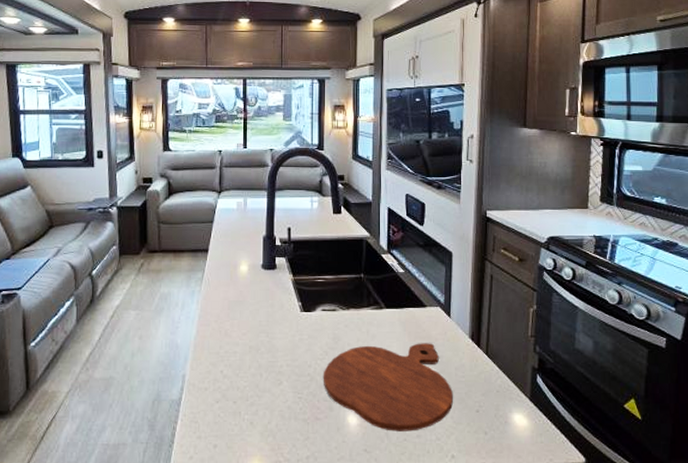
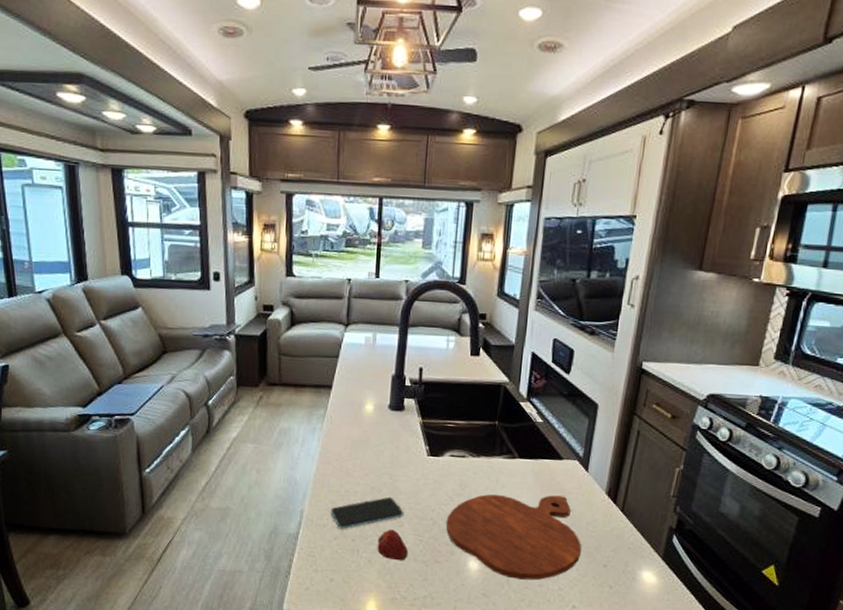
smartphone: none [211,355,282,391] -> present [330,496,404,529]
fruit: none [258,389,289,421] -> present [377,530,409,561]

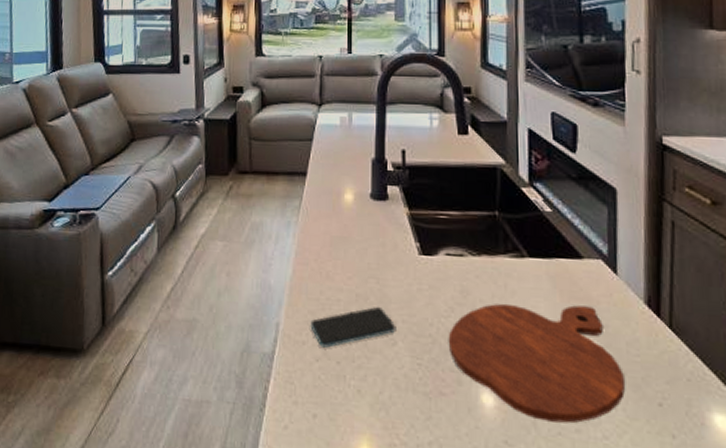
fruit: present [377,530,409,561] -> none [367,349,406,392]

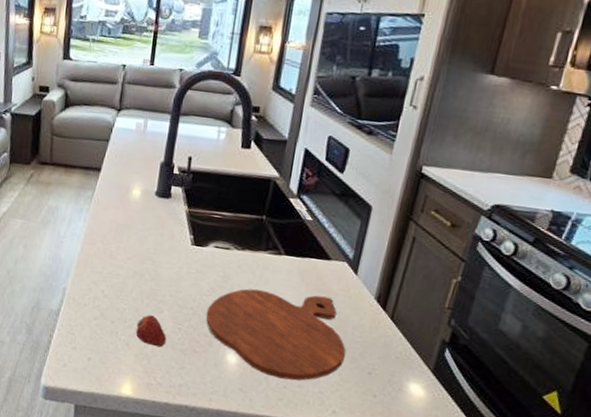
smartphone: present [310,306,396,348] -> none [92,282,165,310]
fruit: none [367,349,406,392] -> present [135,315,167,348]

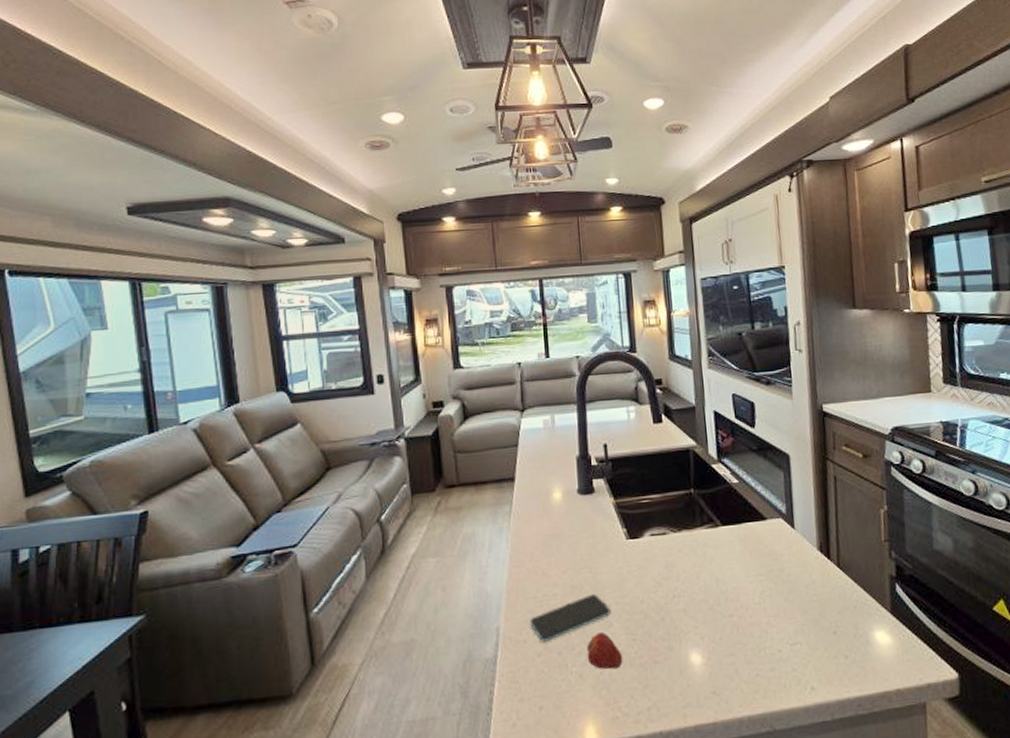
smartphone: none [92,282,165,310] -> present [530,593,611,642]
cutting board: present [205,288,346,381] -> none [658,560,807,667]

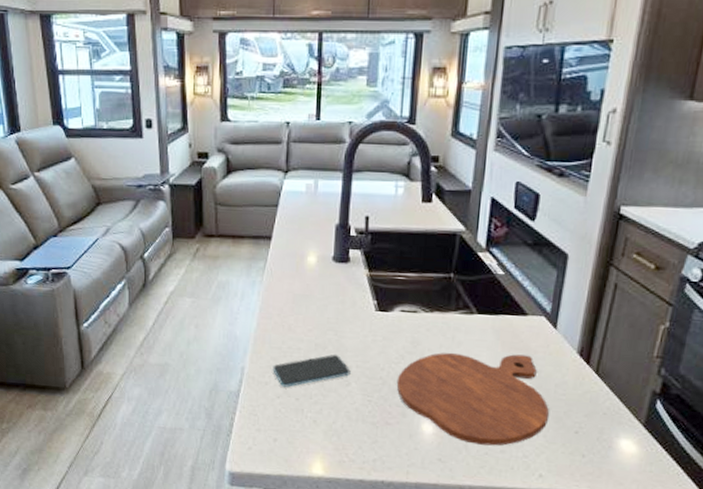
fruit: present [586,632,623,670] -> none [322,389,357,422]
cutting board: none [658,560,807,667] -> present [396,352,549,446]

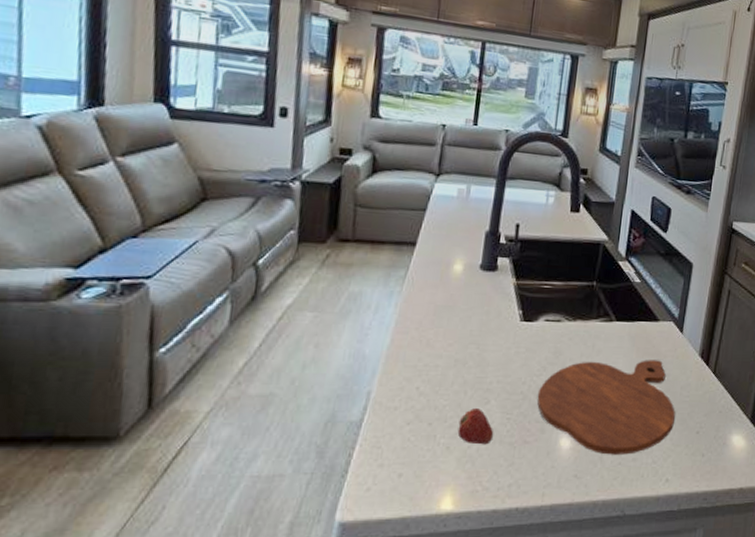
smartphone: present [273,354,351,387] -> none [404,369,491,411]
fruit: none [322,389,357,422] -> present [457,408,494,445]

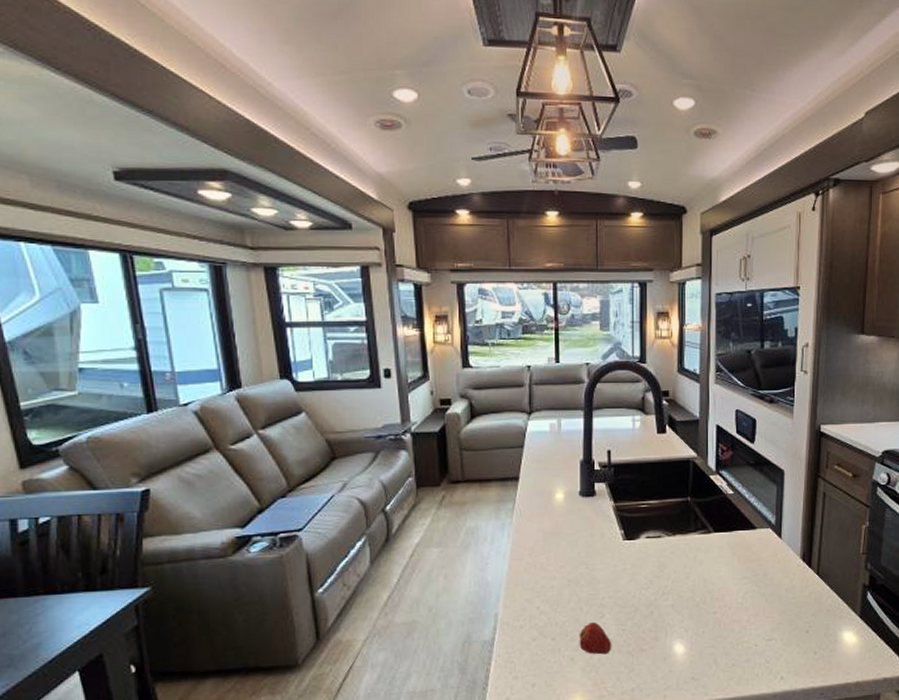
cutting board: present [537,360,675,455] -> none [647,566,783,658]

